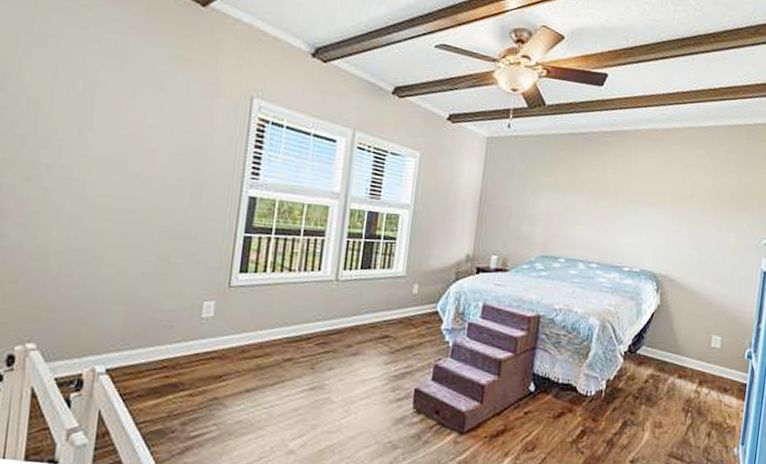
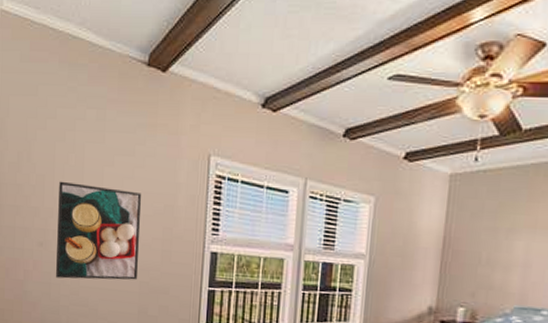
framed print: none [47,107,169,224] -> present [56,181,142,280]

